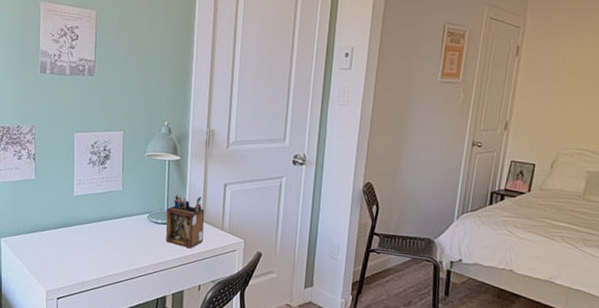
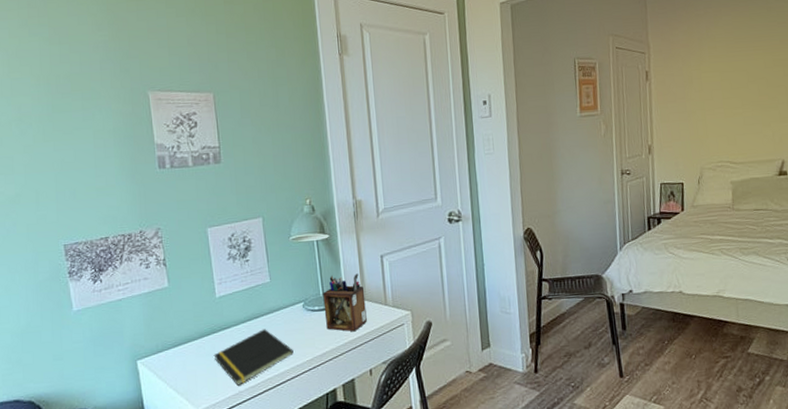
notepad: none [65,231,134,276] -> present [213,329,294,386]

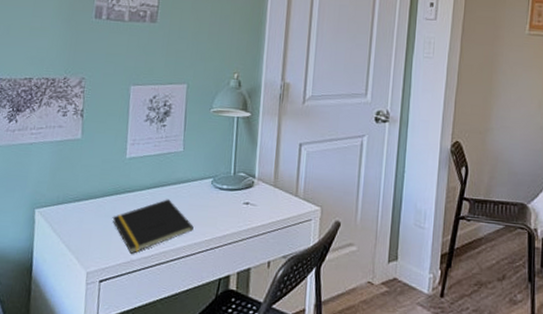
desk organizer: present [323,273,367,332] -> none [231,156,277,219]

